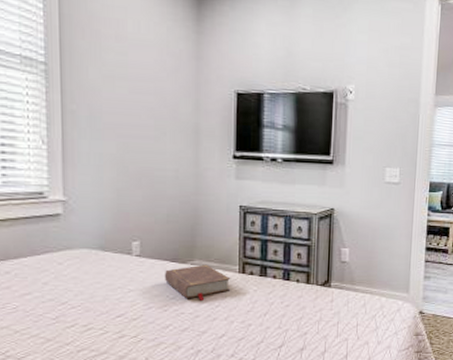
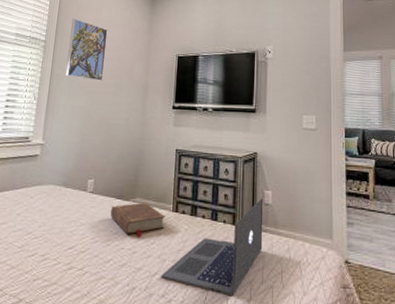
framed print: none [82,32,138,122] -> present [65,19,108,81]
laptop computer: none [229,256,339,351] -> present [161,198,263,297]

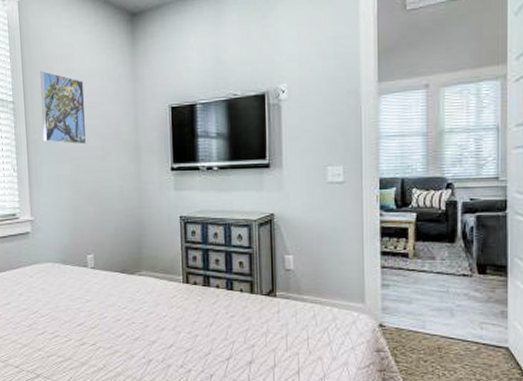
book: present [110,202,166,237] -> none [115,275,176,311]
laptop computer: present [161,198,263,297] -> none [177,264,286,364]

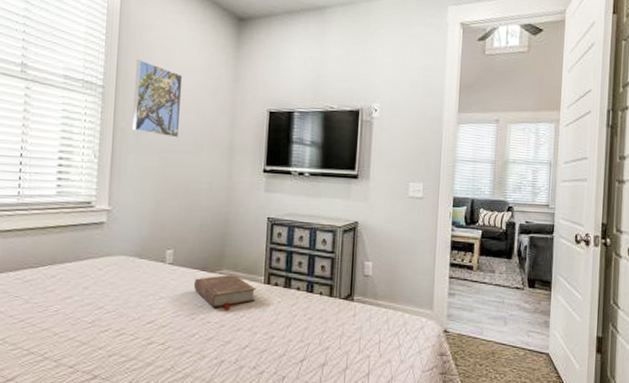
book: none [115,275,176,311] -> present [193,274,257,310]

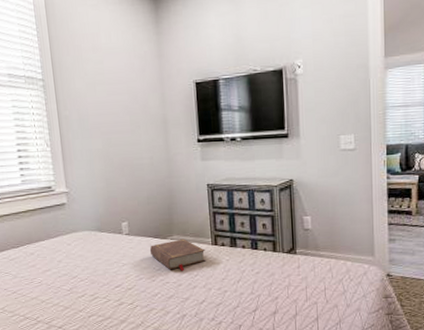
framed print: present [131,60,183,138] -> none [68,49,117,120]

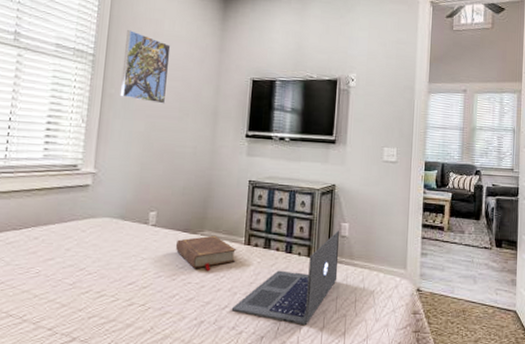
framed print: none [68,49,117,120] -> present [120,30,171,104]
laptop computer: none [208,224,305,314] -> present [231,231,339,326]

